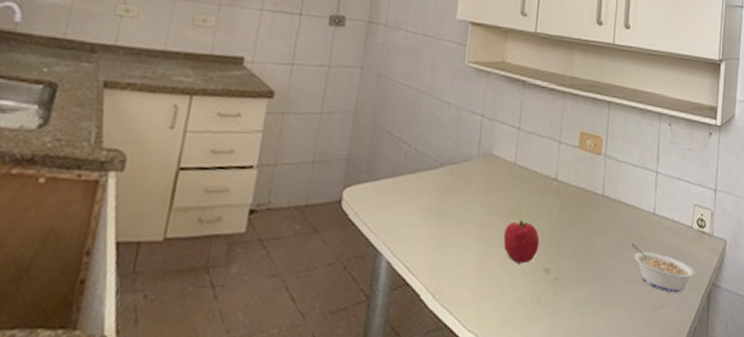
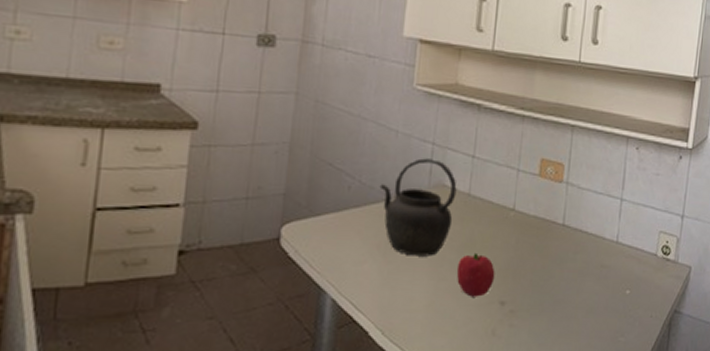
kettle: none [433,129,504,222] -> present [379,158,457,256]
legume: present [630,243,695,293] -> none [590,273,657,321]

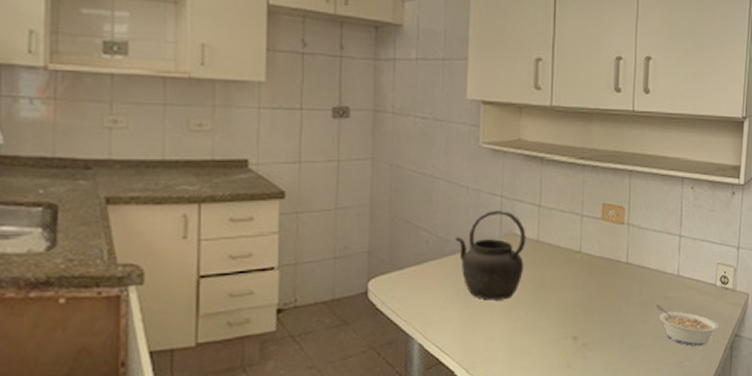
fruit: present [456,252,495,297] -> none [531,293,567,334]
legume: none [590,273,657,321] -> present [655,305,718,347]

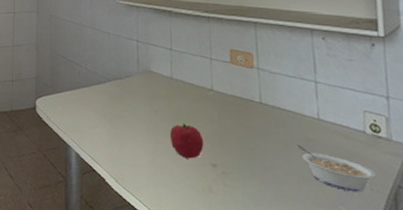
kettle: present [455,210,526,301] -> none [101,52,161,125]
fruit: none [531,293,567,334] -> present [169,123,204,159]

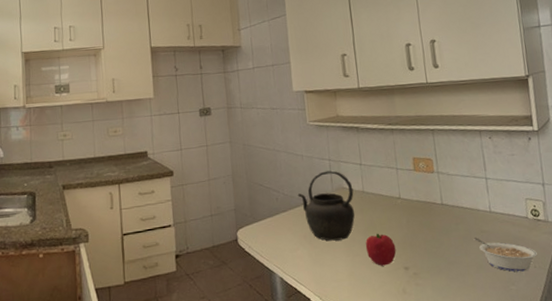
kettle: none [101,52,161,125] -> present [297,170,355,241]

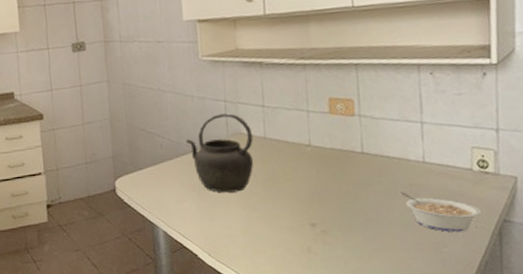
fruit: present [365,233,396,266] -> none [265,185,302,222]

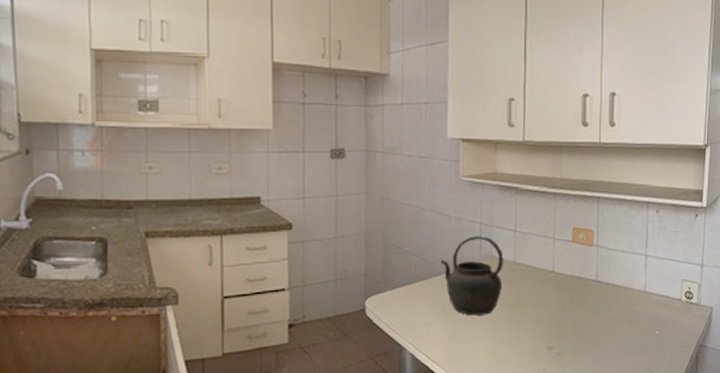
legume: present [399,192,481,233] -> none [623,318,684,356]

